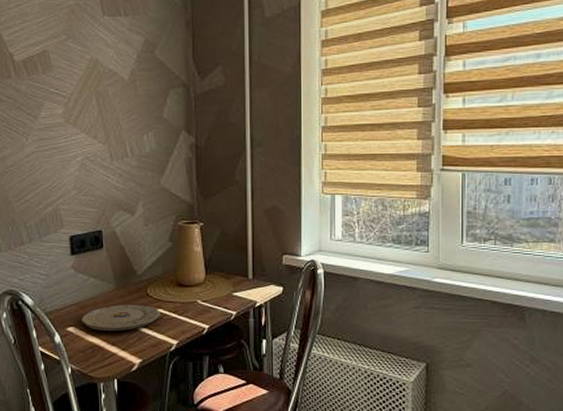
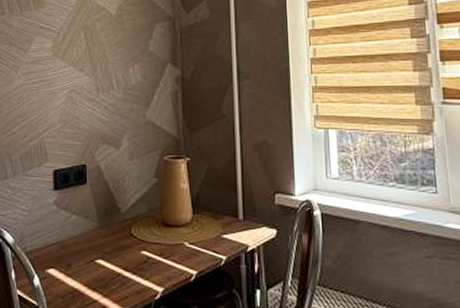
plate: present [82,305,160,331] -> none [62,245,144,275]

